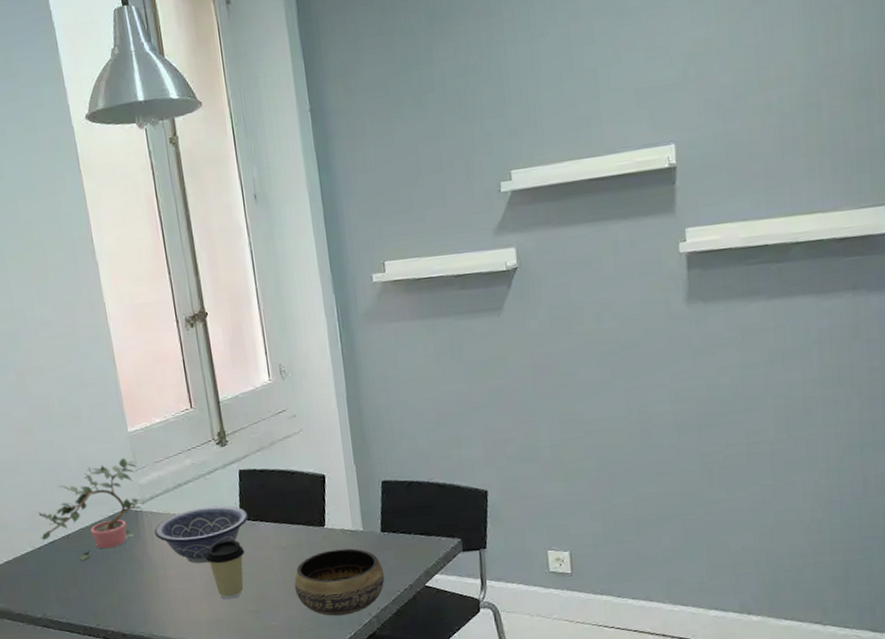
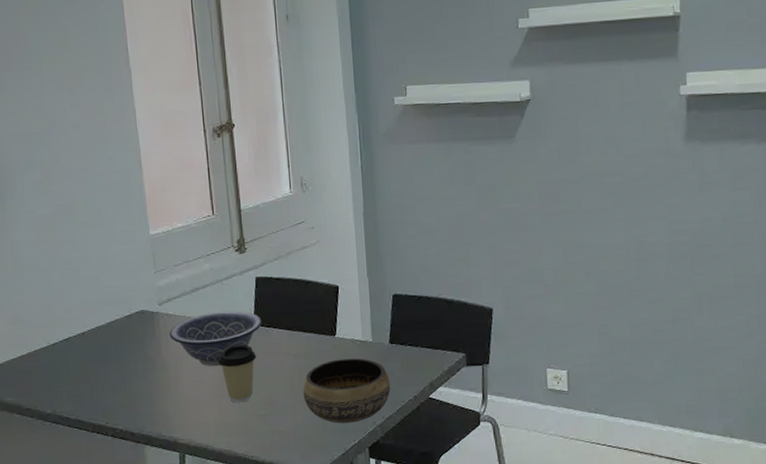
potted plant: present [37,457,144,561] -> none [54,259,160,359]

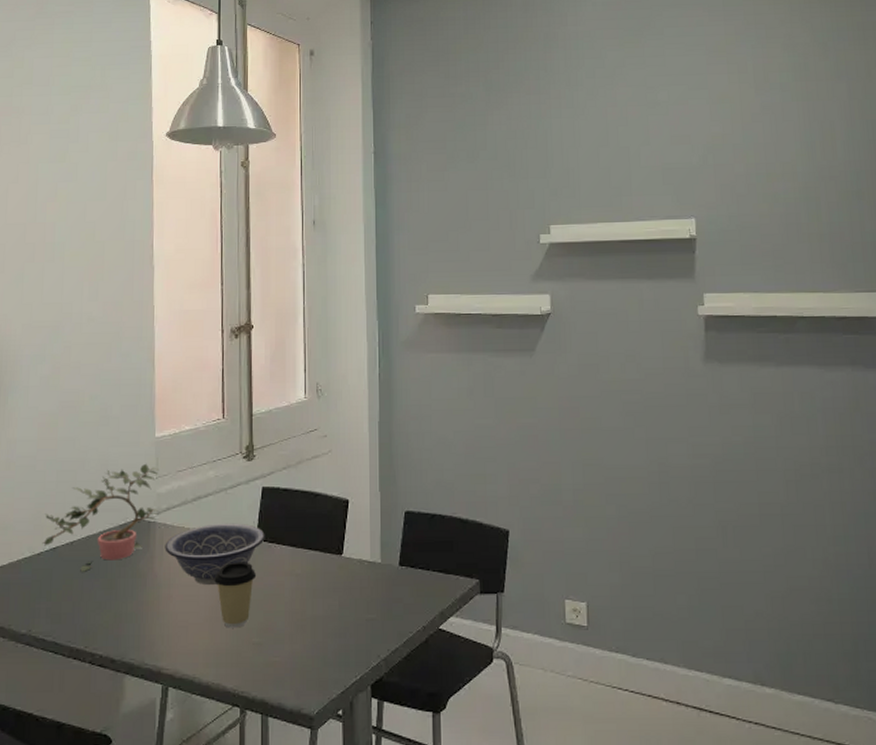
potted plant: none [54,259,160,359] -> present [42,463,160,572]
bowl: present [303,358,391,423] -> none [303,581,398,656]

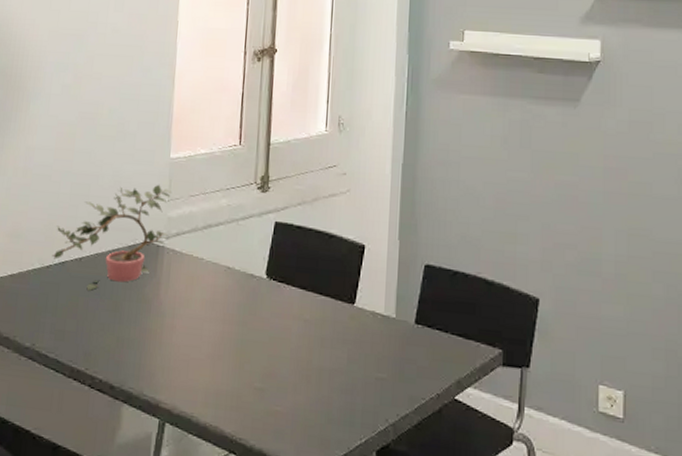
decorative bowl: present [165,523,265,585] -> none [171,255,275,320]
coffee cup: present [214,562,255,628] -> none [219,298,262,369]

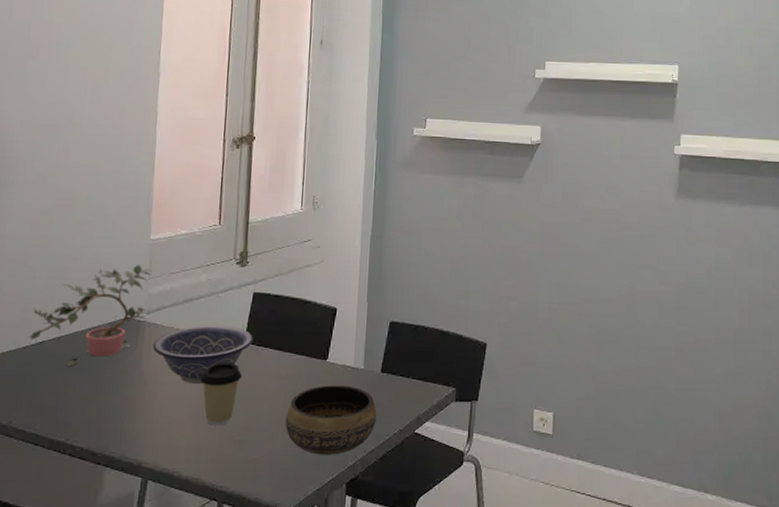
decorative bowl: none [171,255,275,320] -> present [153,325,253,383]
coffee cup: none [219,298,262,369] -> present [200,362,242,426]
bowl: none [309,333,411,416] -> present [285,385,377,455]

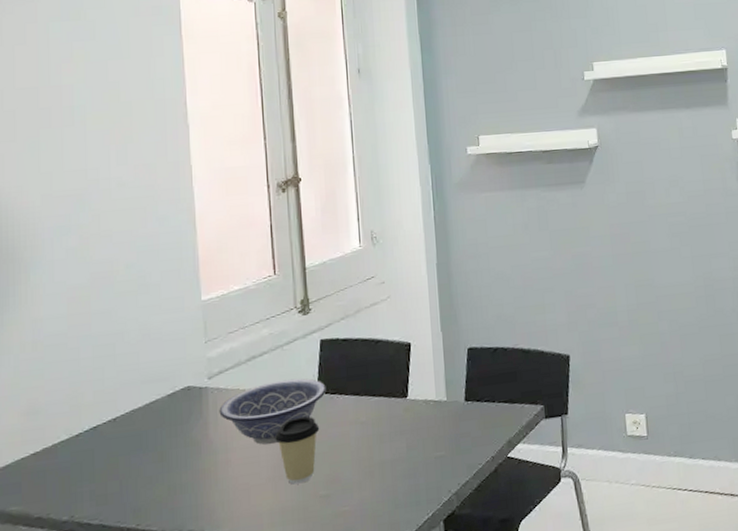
potted plant: present [28,264,153,367] -> none [80,328,210,448]
bowl: present [285,385,377,455] -> none [371,420,467,497]

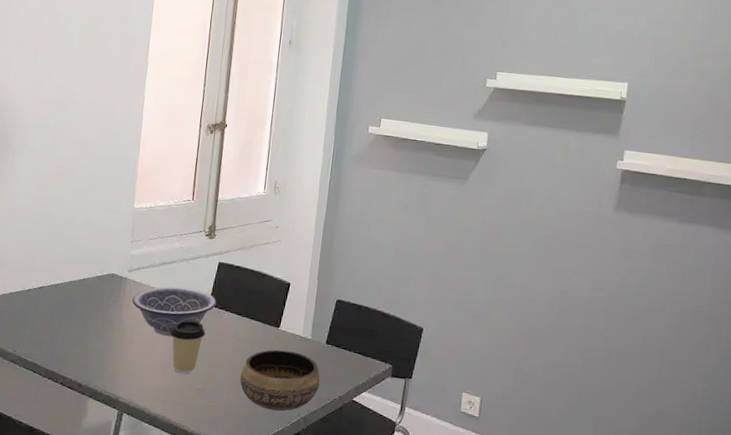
bowl: none [371,420,467,497] -> present [240,349,320,411]

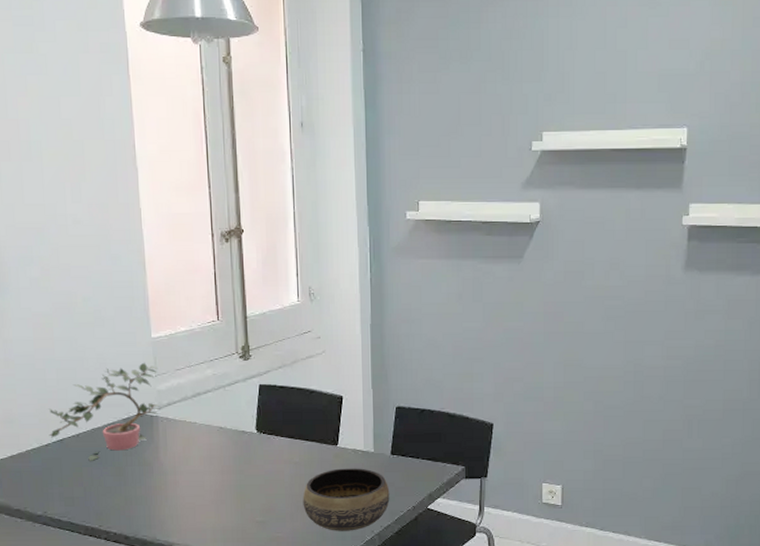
potted plant: none [31,228,135,310] -> present [48,362,160,461]
decorative bowl: present [132,286,217,336] -> none [168,417,264,472]
coffee cup: present [170,320,205,374] -> none [217,451,256,509]

